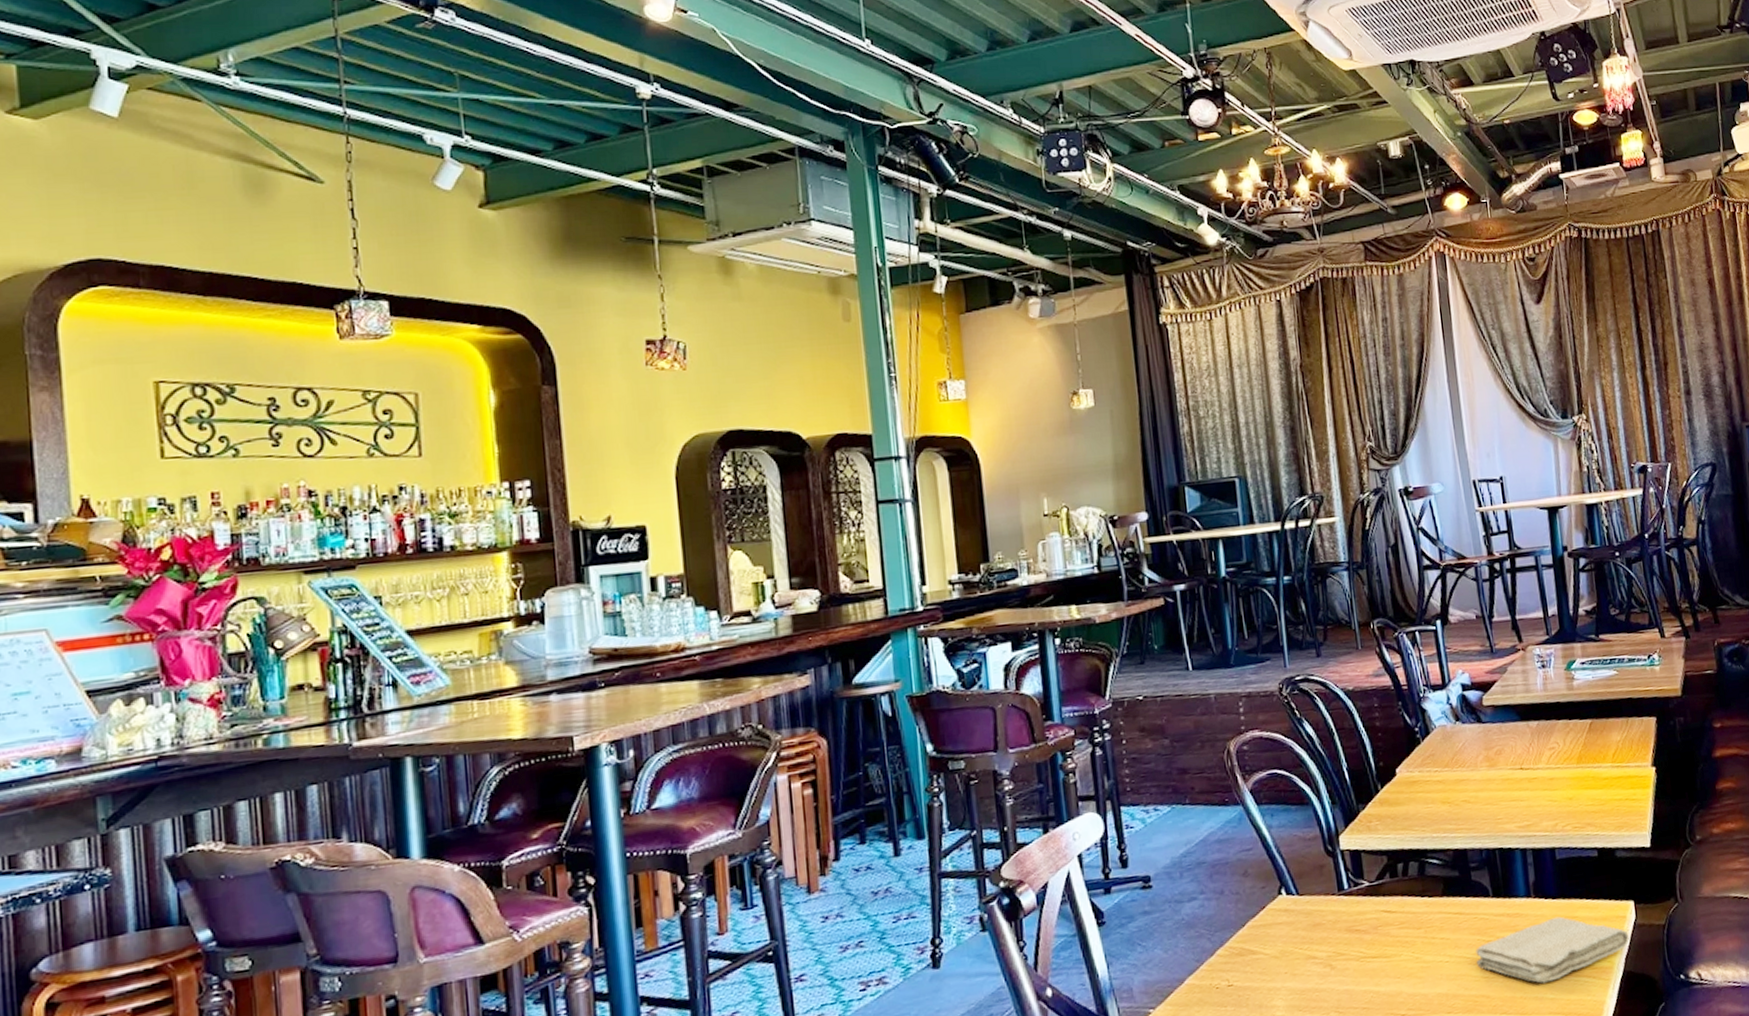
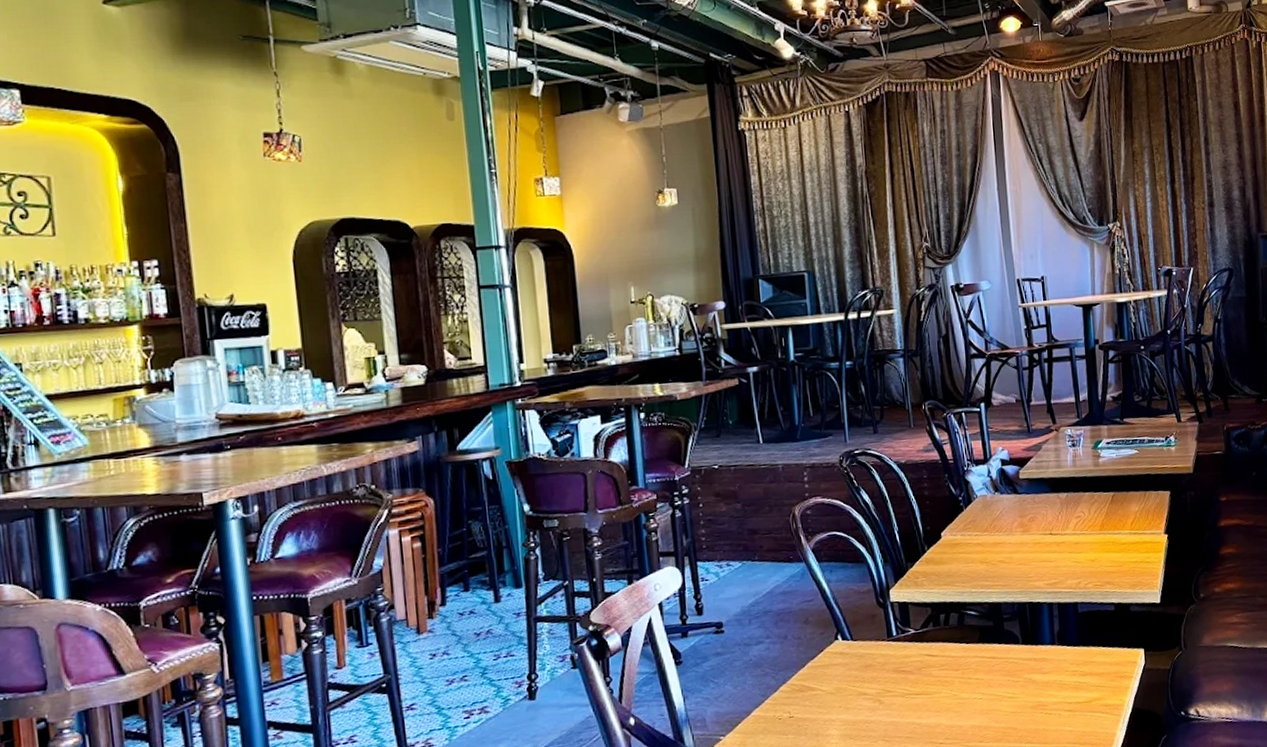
washcloth: present [1476,916,1629,984] -> none [1006,661,1139,718]

